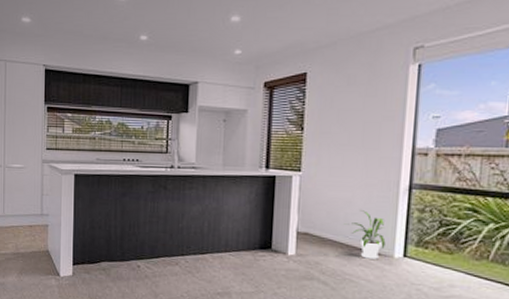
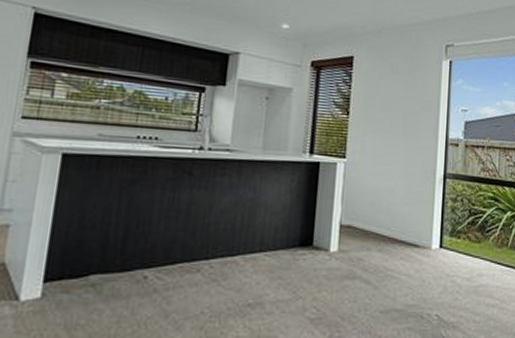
house plant: present [344,210,386,259] -> none [386,200,424,252]

